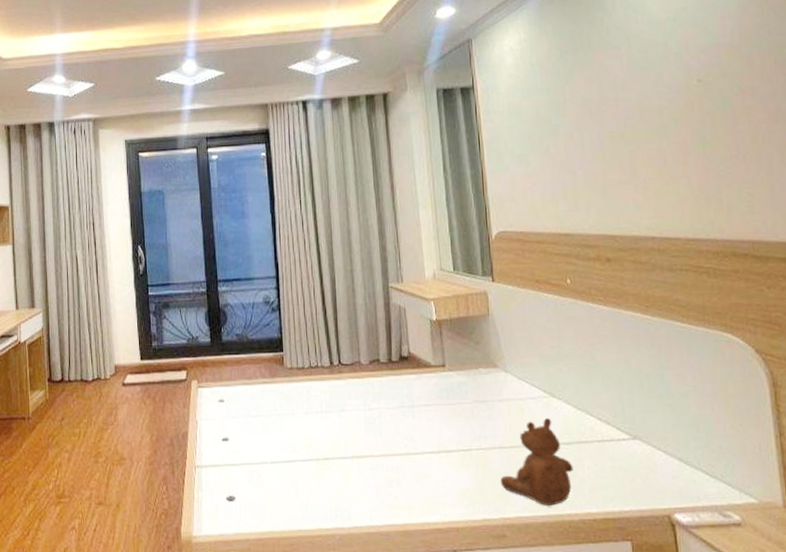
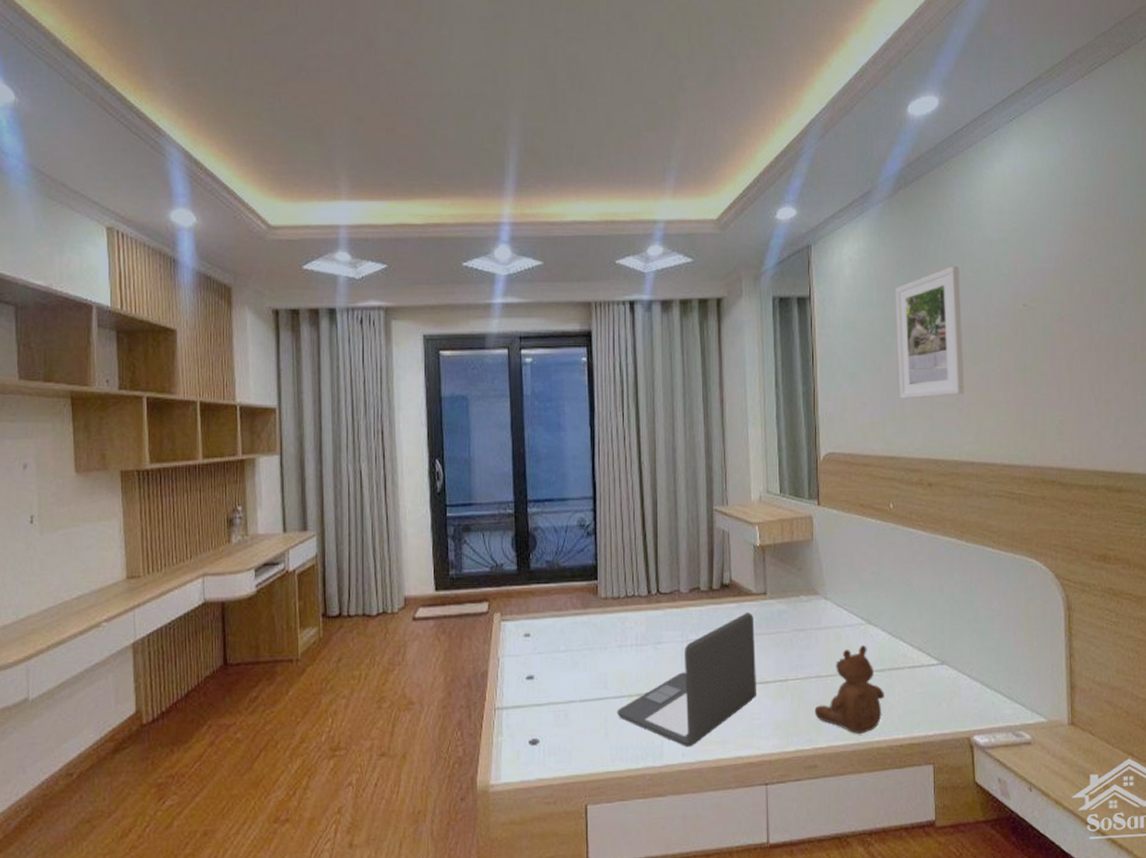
laptop: none [305,384,441,511] -> present [616,613,757,747]
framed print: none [559,47,640,178] -> present [895,265,965,399]

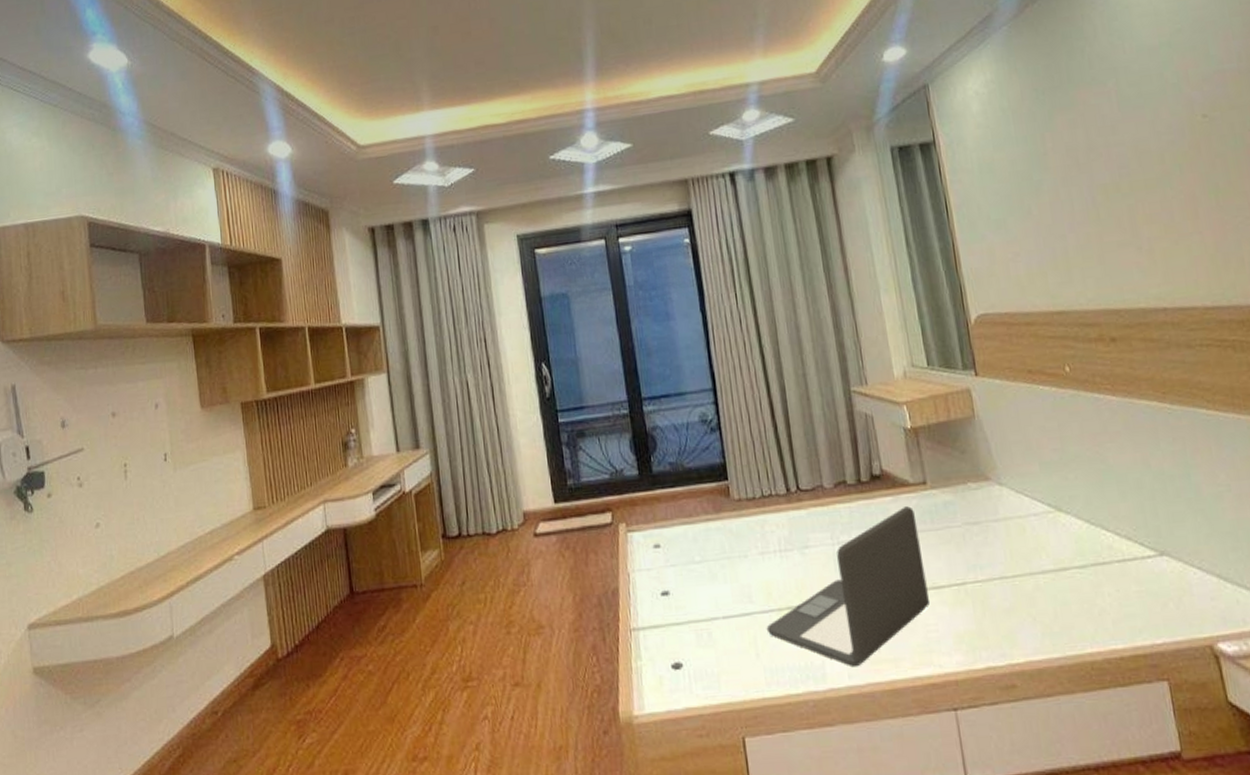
teddy bear: present [814,646,884,734] -> none [1003,538,1091,645]
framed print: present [895,265,965,399] -> none [1036,82,1142,244]

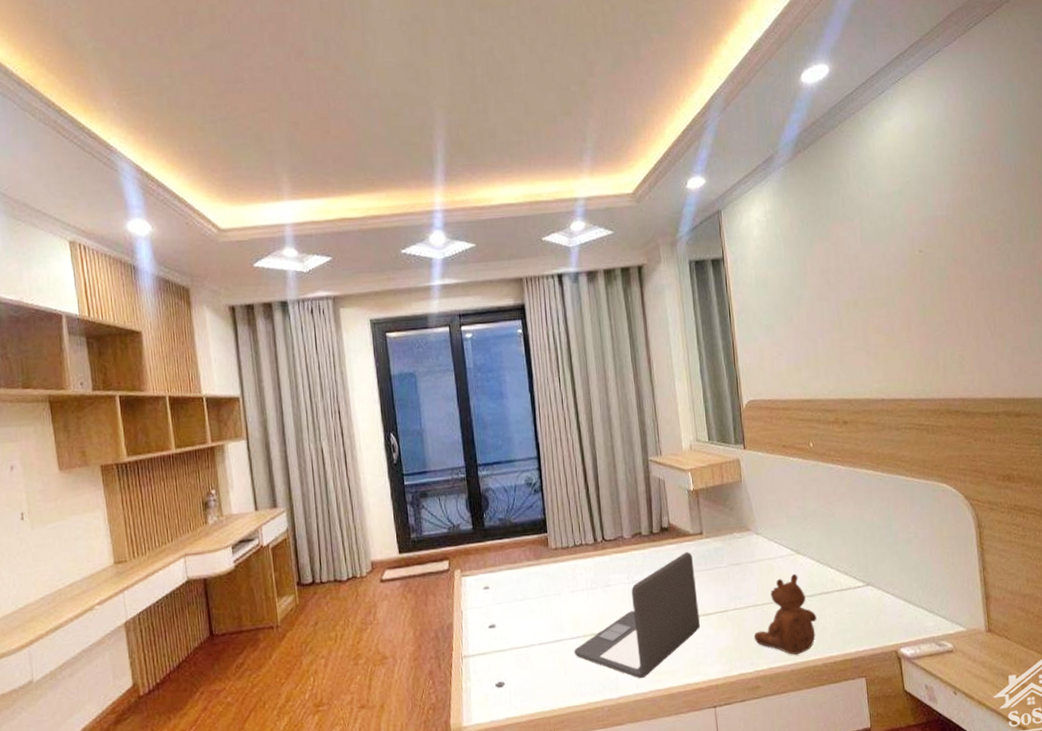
teddy bear: none [1003,538,1091,645] -> present [754,574,817,655]

